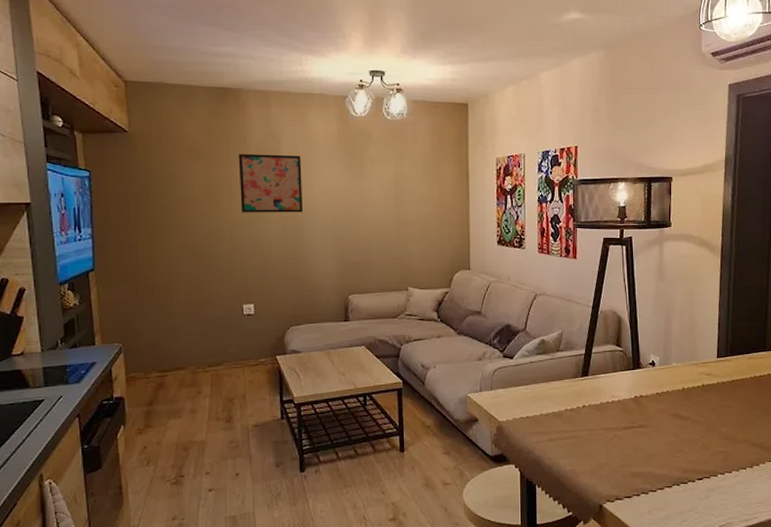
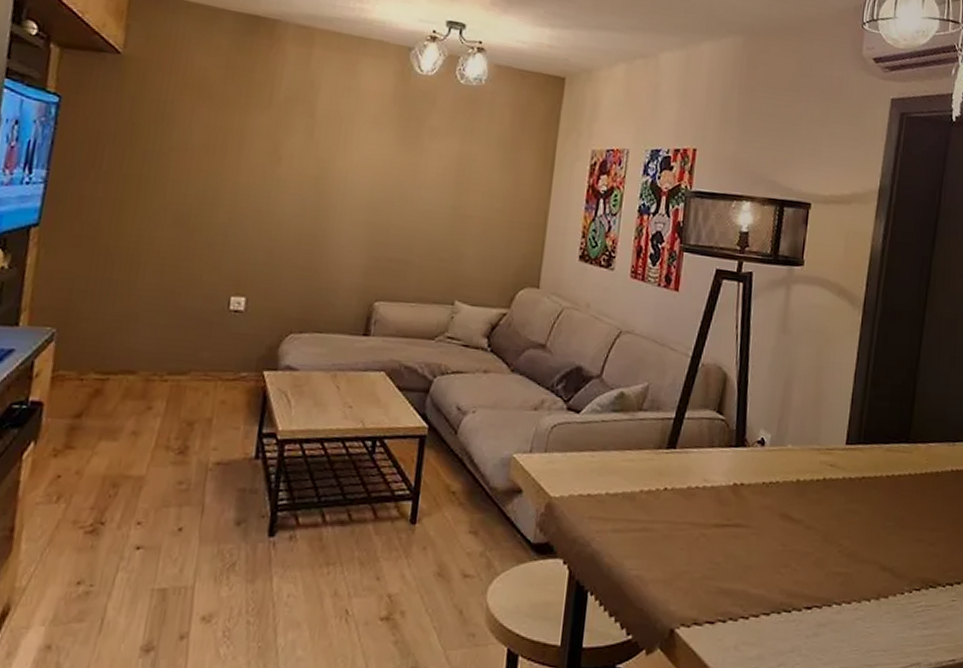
wall art: present [238,153,303,213] -> none [250,100,342,186]

